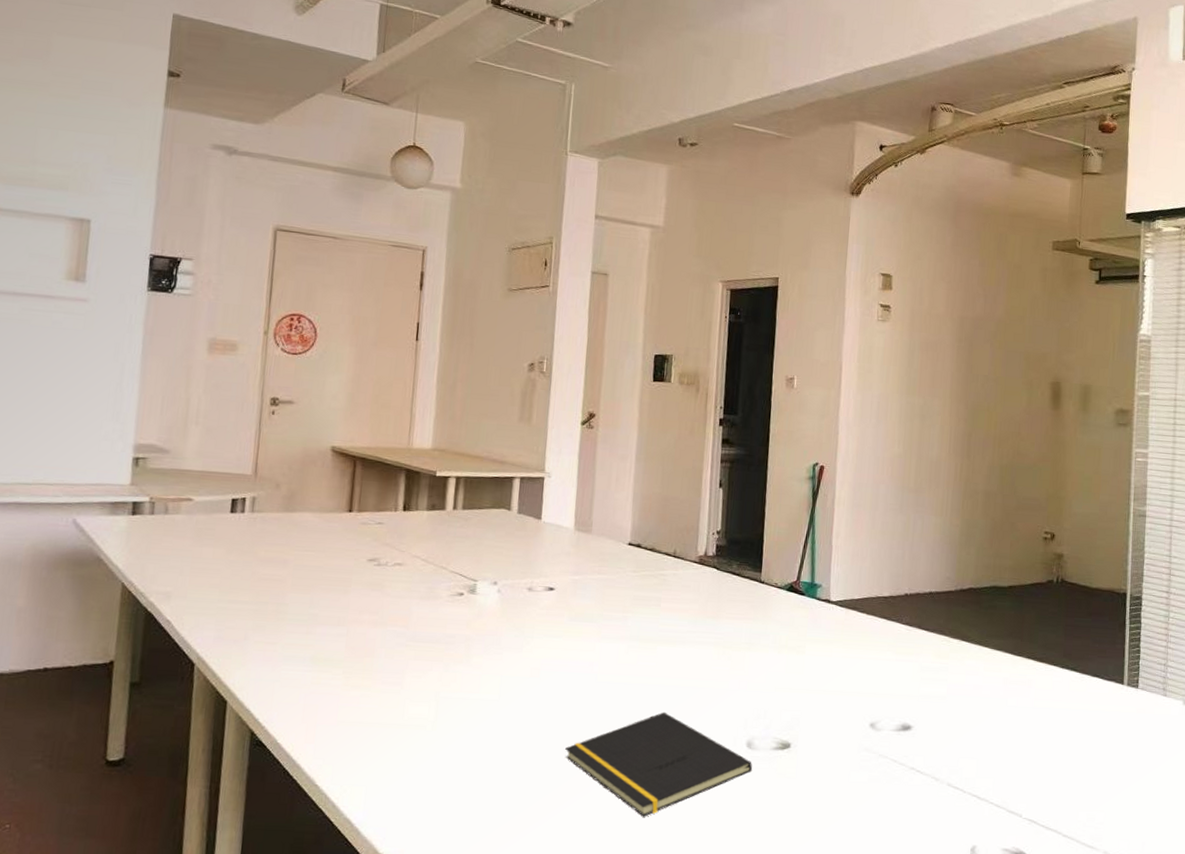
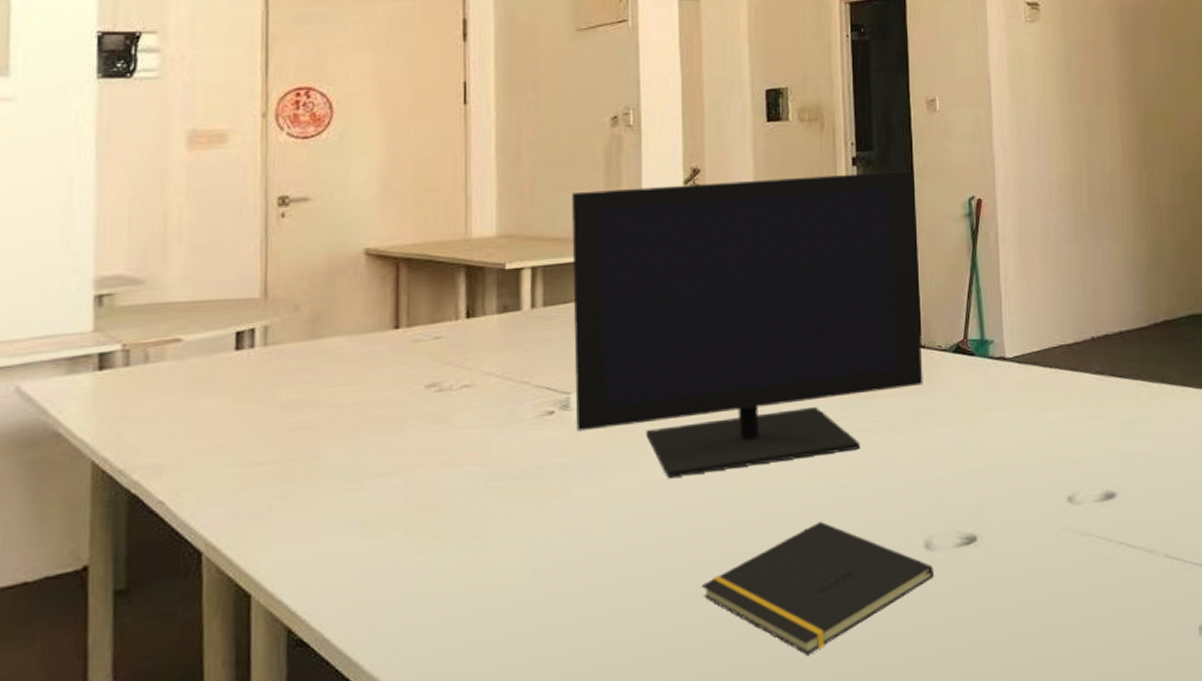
monitor: none [479,421,770,660] -> present [571,170,923,479]

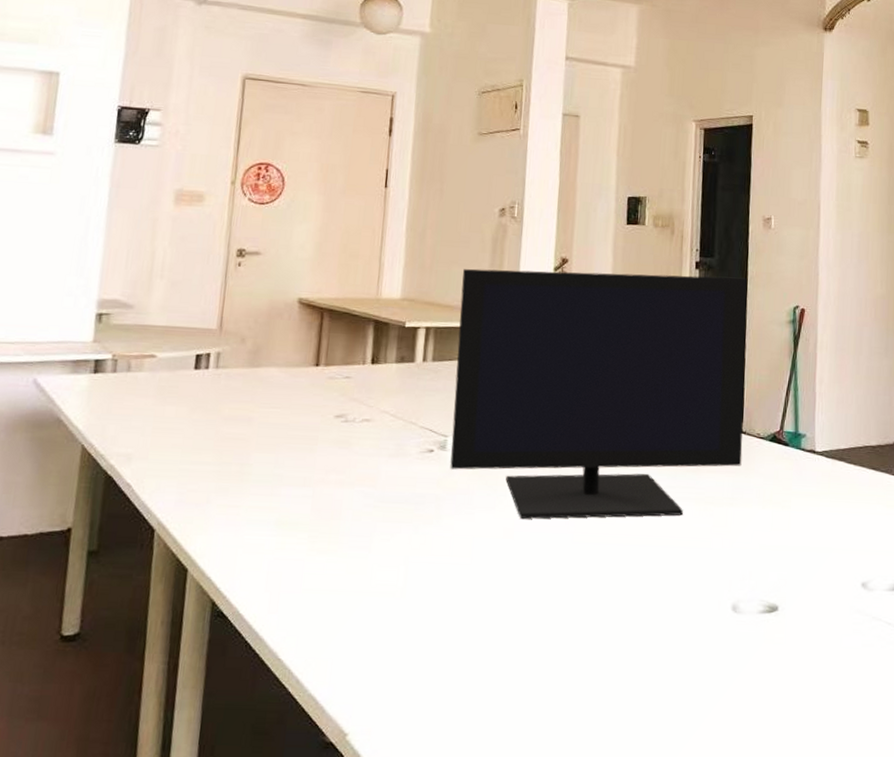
notepad: present [702,521,935,655] -> none [541,573,739,689]

